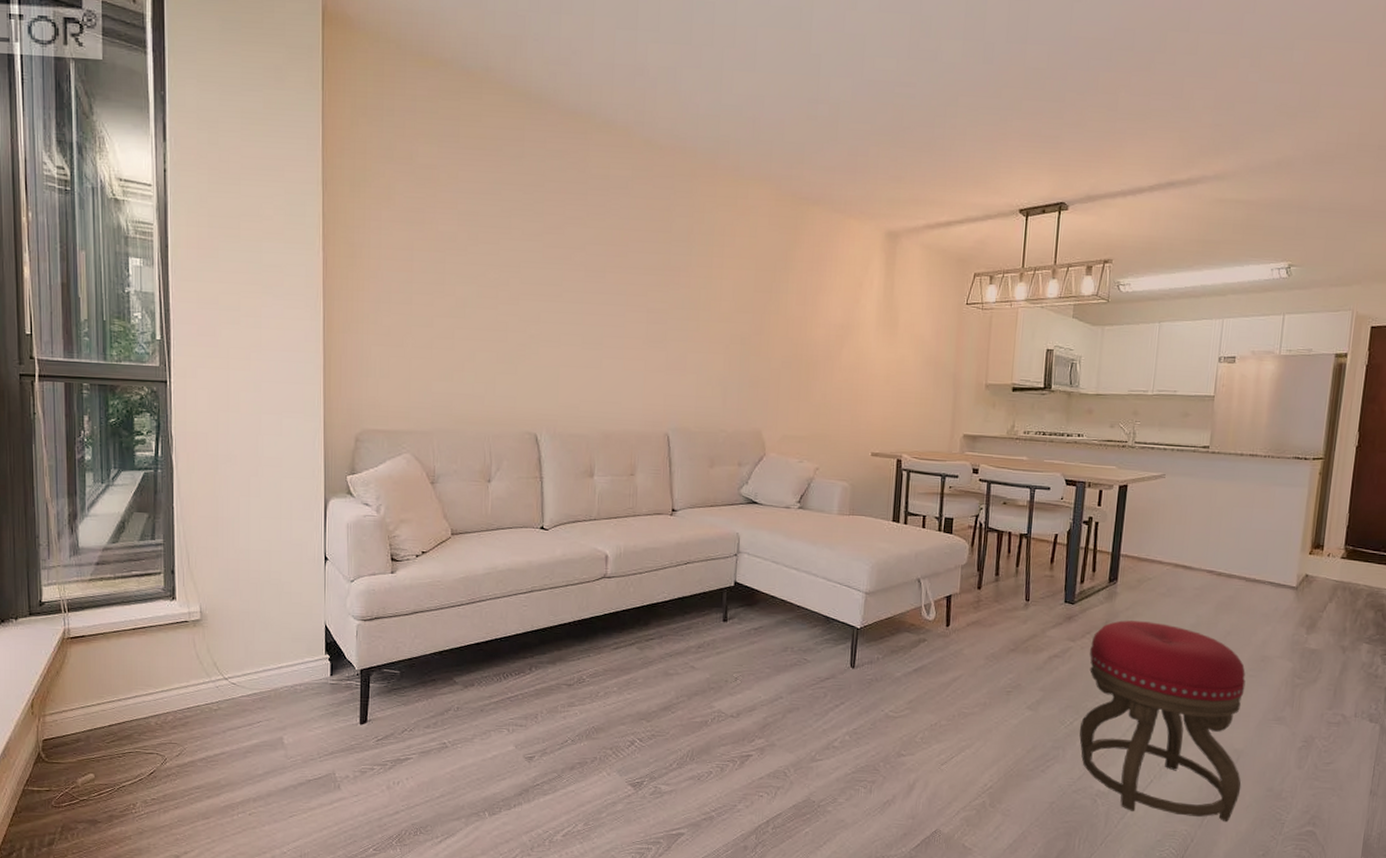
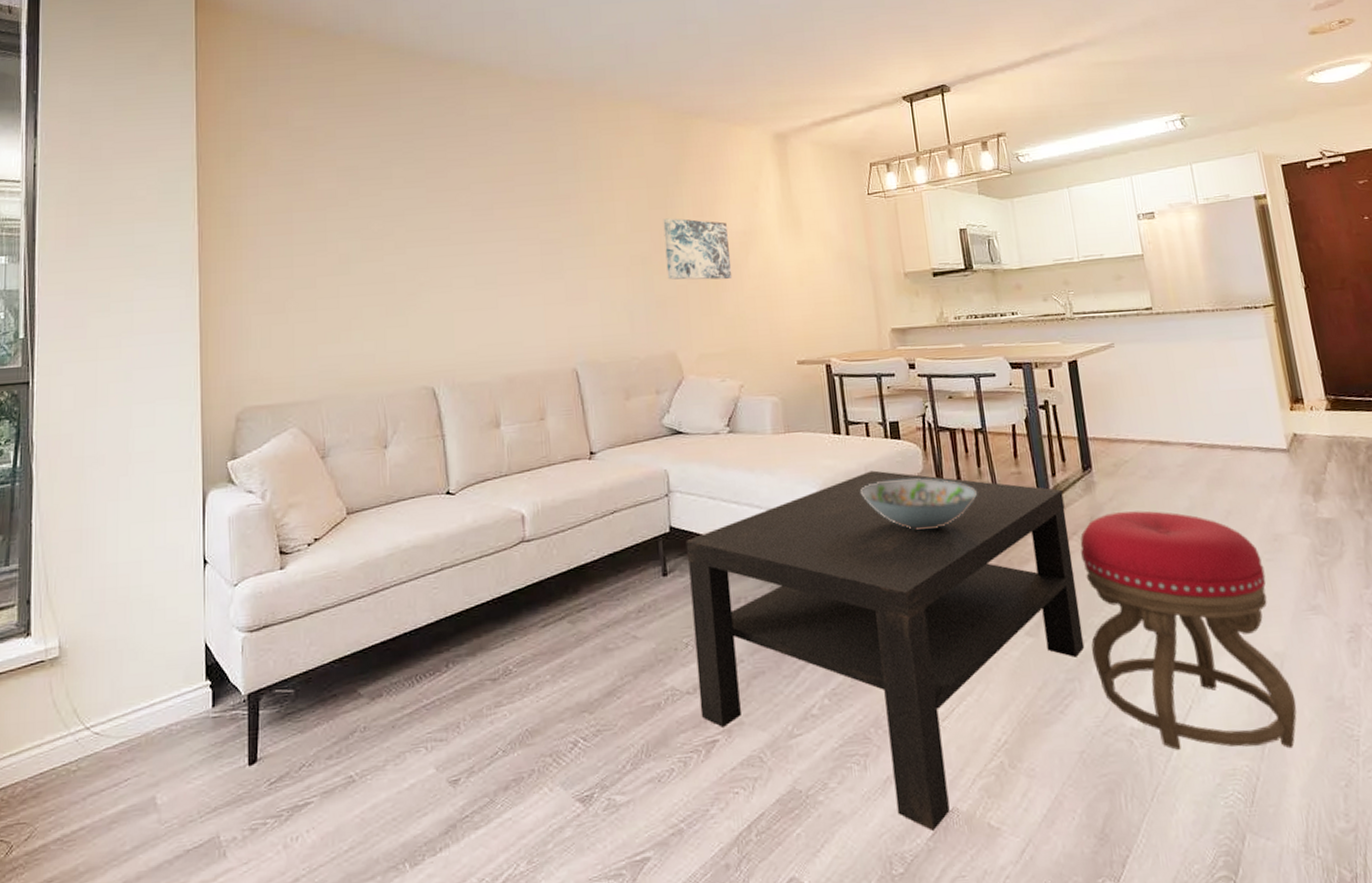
coffee table: none [740,557,1087,845] -> present [686,470,1085,832]
wall art: none [763,302,826,369] -> present [663,218,733,280]
decorative bowl: none [907,567,1011,614] -> present [859,478,978,531]

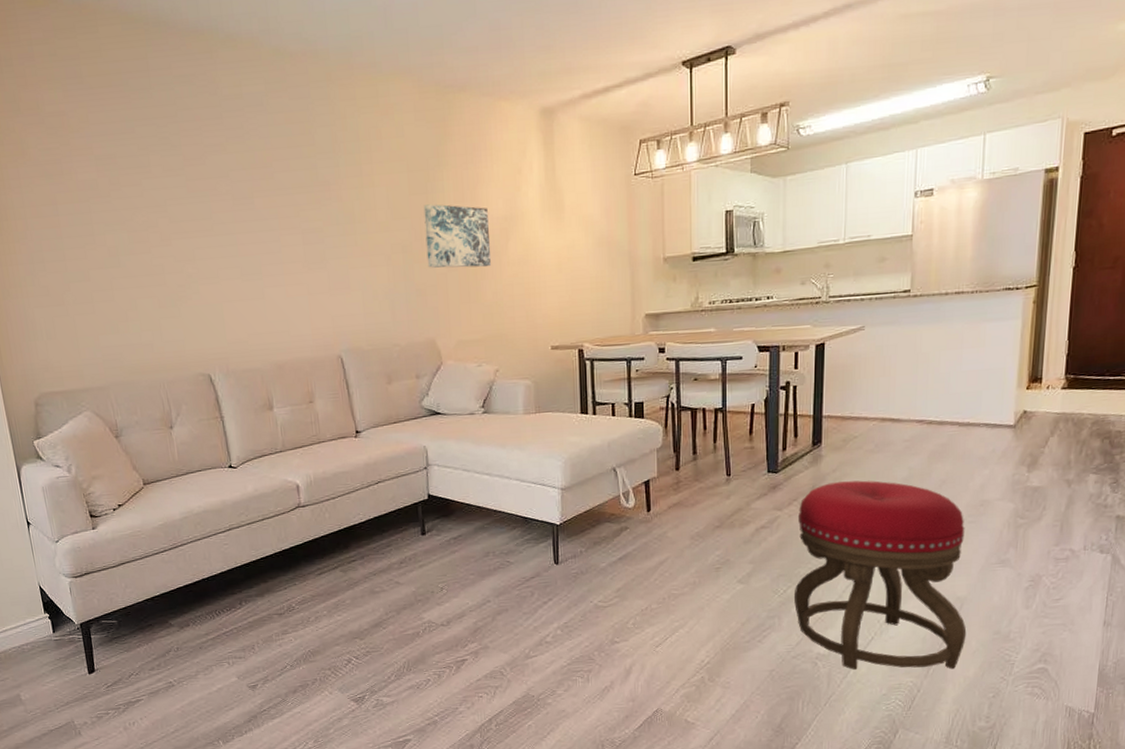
coffee table: present [686,470,1085,832] -> none [442,446,790,725]
decorative bowl: present [859,478,978,531] -> none [601,452,711,498]

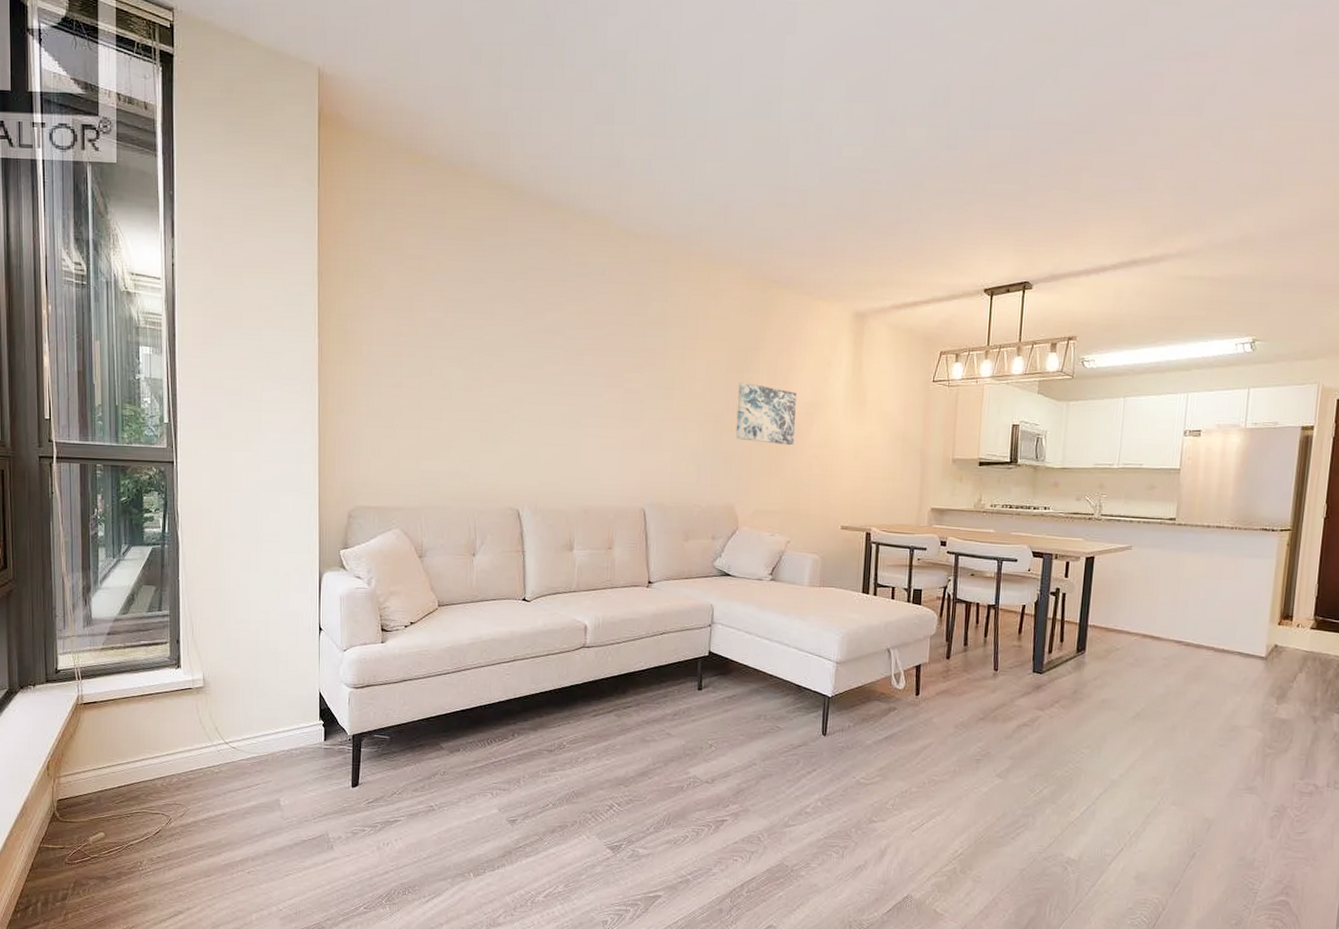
stool: present [794,480,967,670] -> none [1049,690,1216,891]

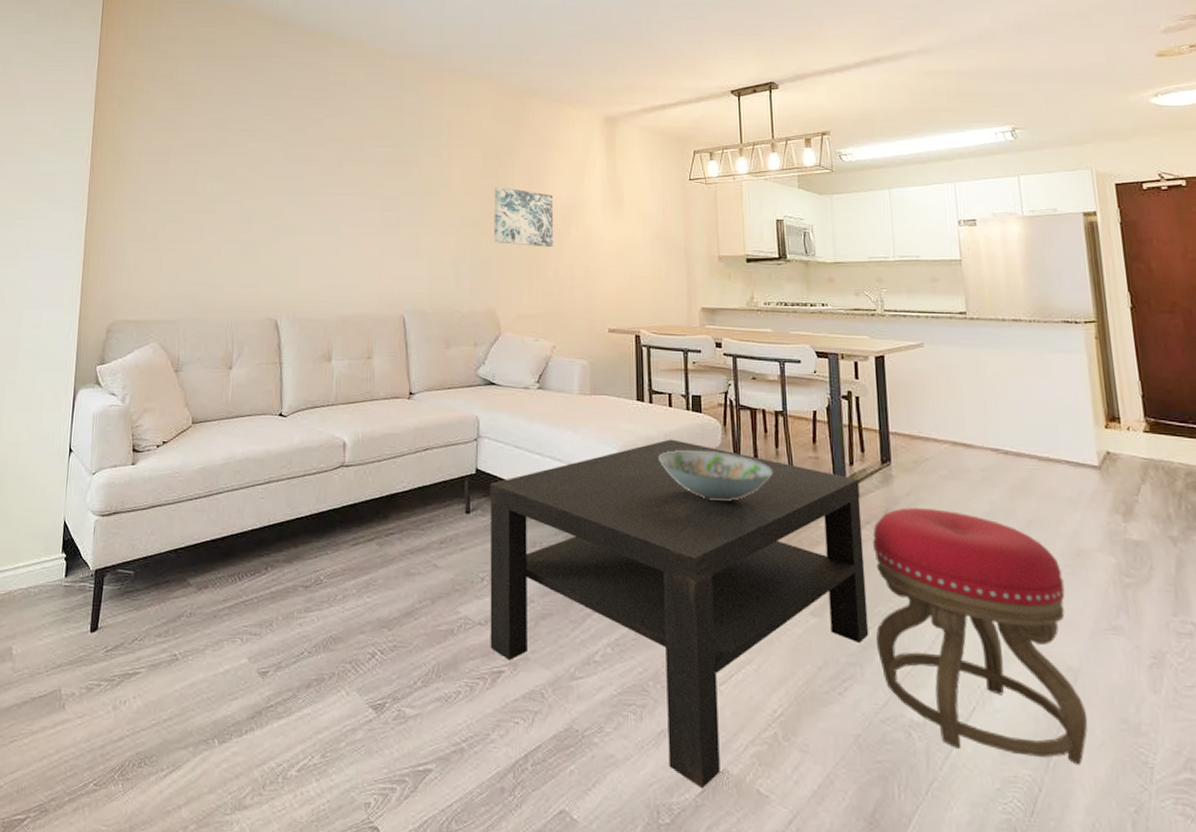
coffee table: none [715,628,1055,910] -> present [489,439,869,789]
decorative bowl: none [877,637,980,683] -> present [658,449,774,502]
stool: none [1049,690,1216,891] -> present [873,508,1088,766]

